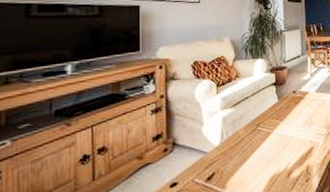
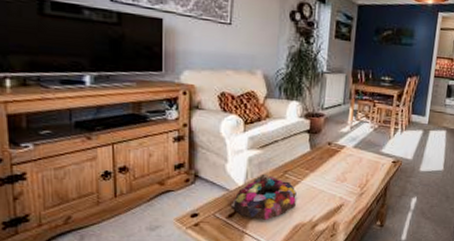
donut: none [210,130,271,177] -> present [232,173,298,220]

